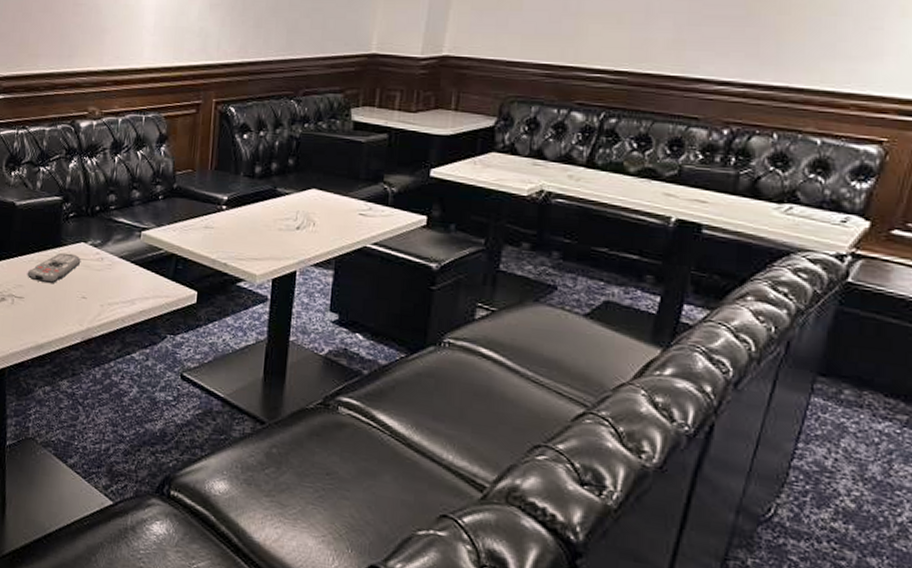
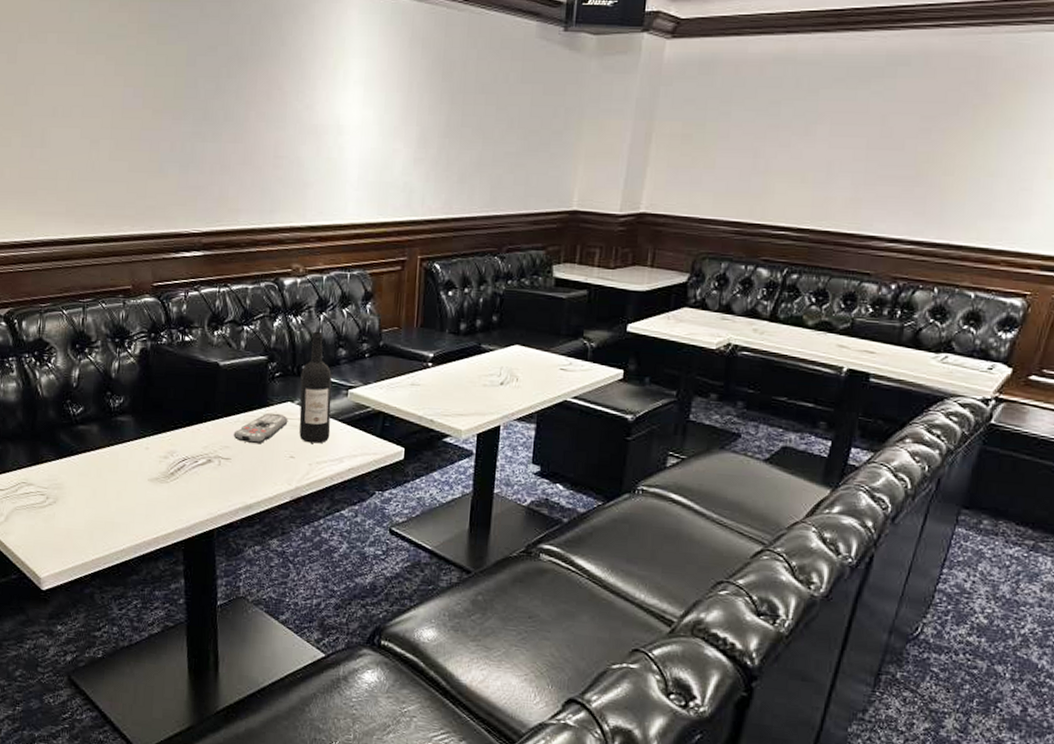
wine bottle: none [92,172,125,285] -> present [299,331,332,444]

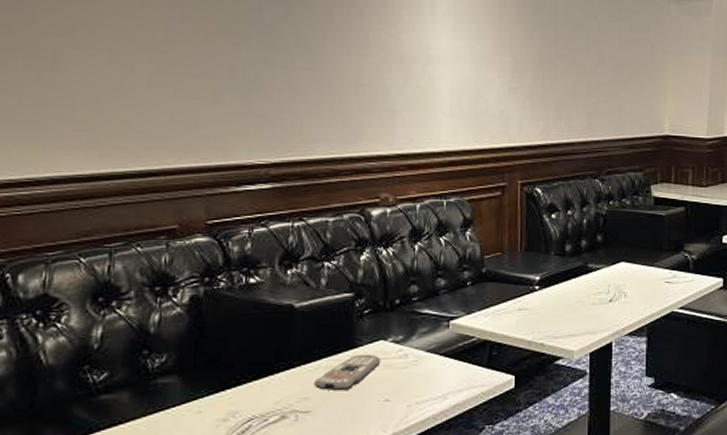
wine bottle: present [299,331,332,444] -> none [394,262,431,383]

